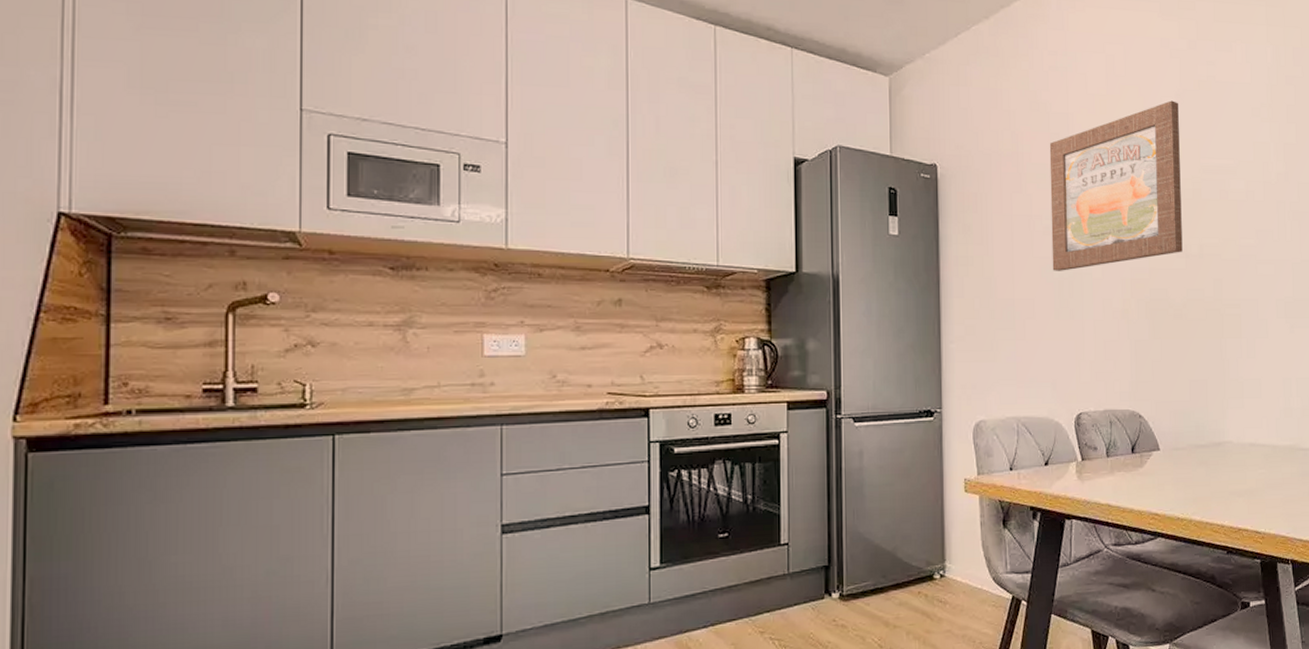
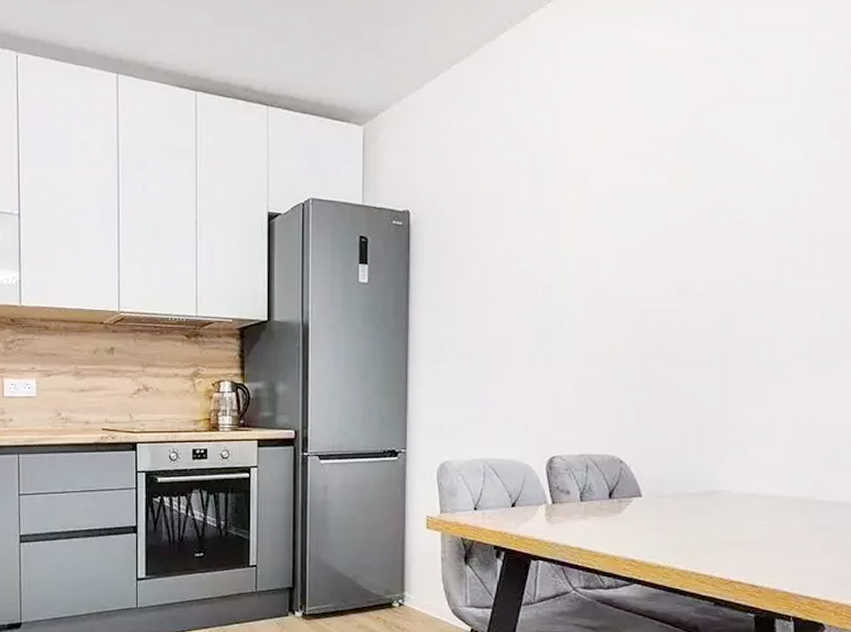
wall art: present [1049,100,1183,271] -> none [530,124,689,314]

